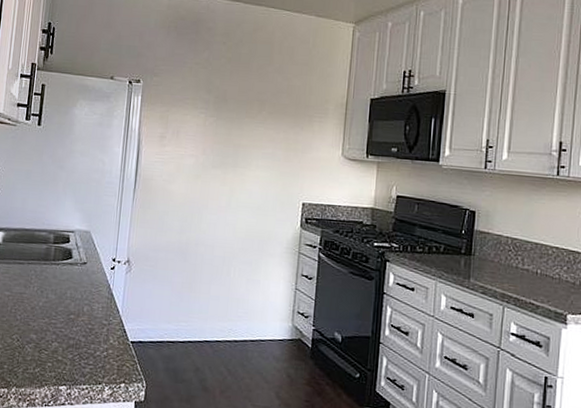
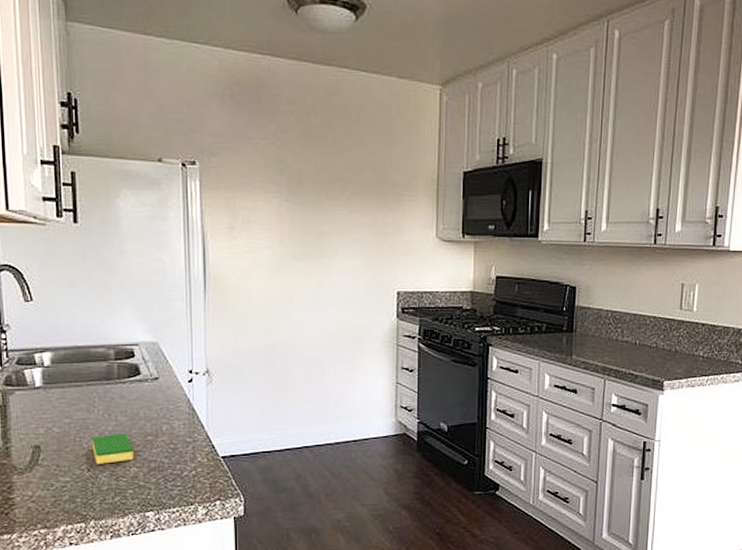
dish sponge: none [23,309,57,336] -> present [91,433,133,464]

